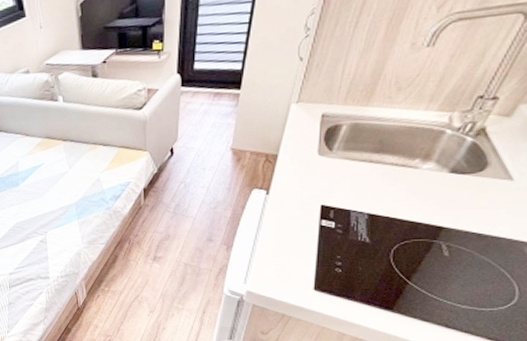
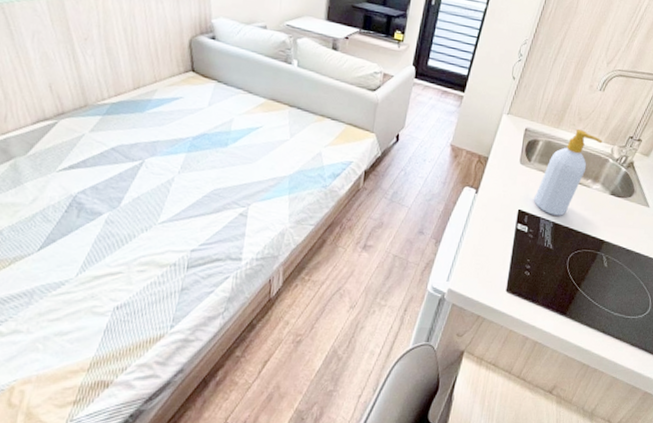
soap bottle: none [341,100,434,206] -> present [534,128,602,216]

